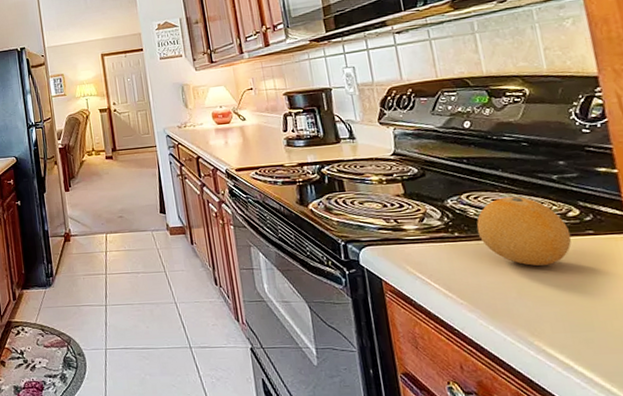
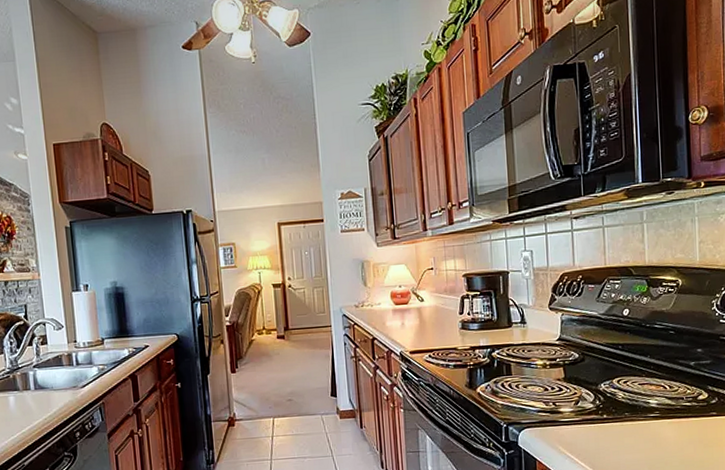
fruit: present [476,196,572,266] -> none [622,381,699,444]

